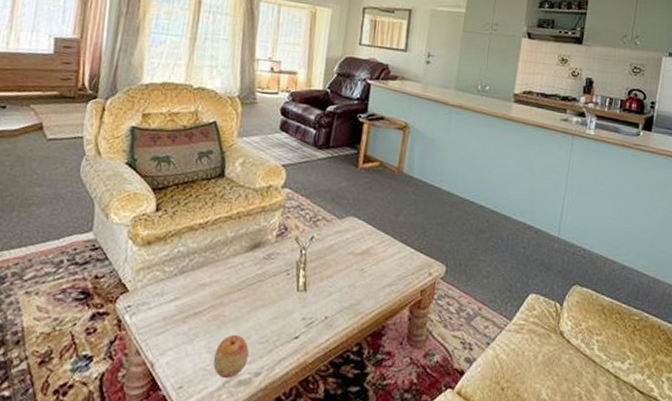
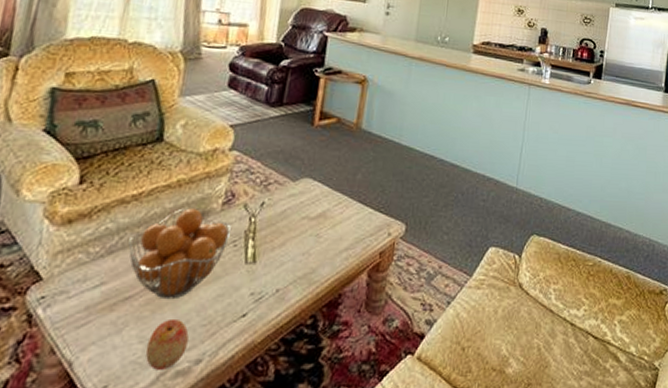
fruit basket: none [197,237,284,318] -> present [128,208,231,300]

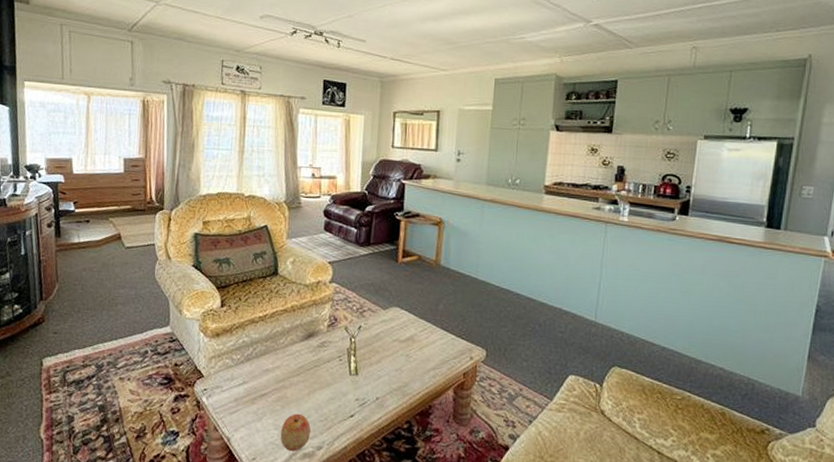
fruit basket: present [128,208,231,300] -> none [260,328,336,399]

